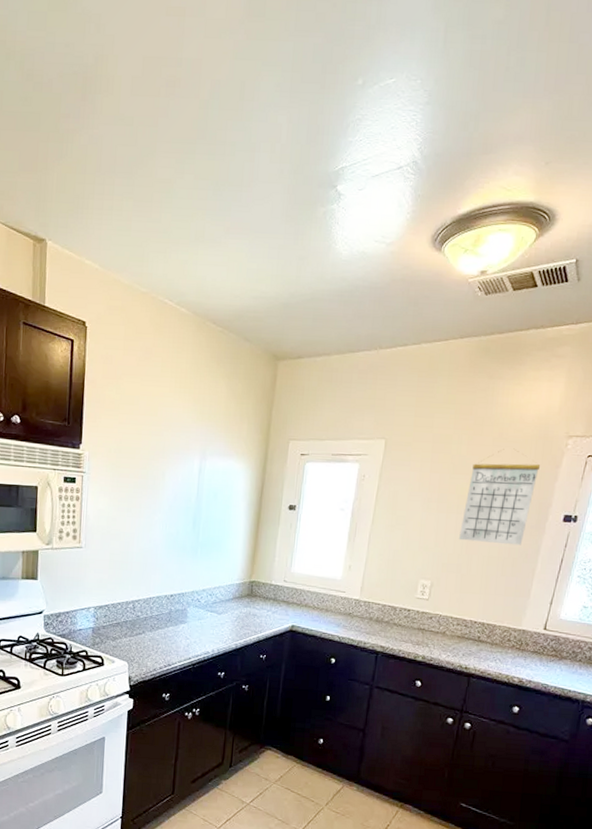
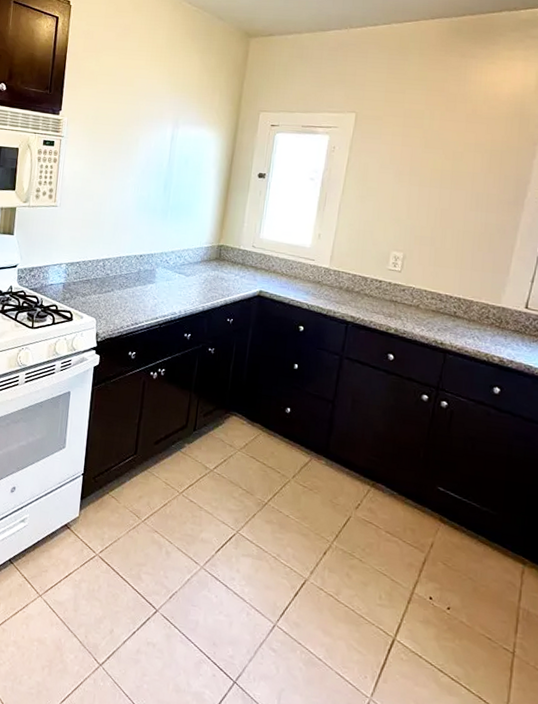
calendar: present [459,448,541,546] -> none [432,125,517,221]

